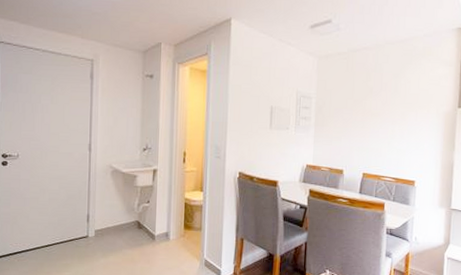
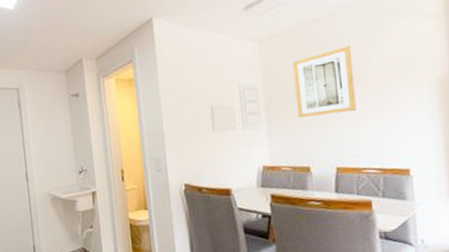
wall art: none [339,74,387,129] -> present [292,45,356,117]

